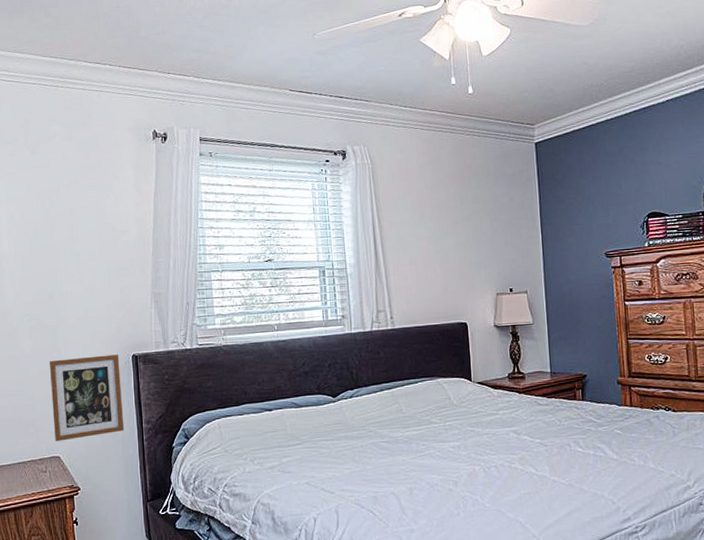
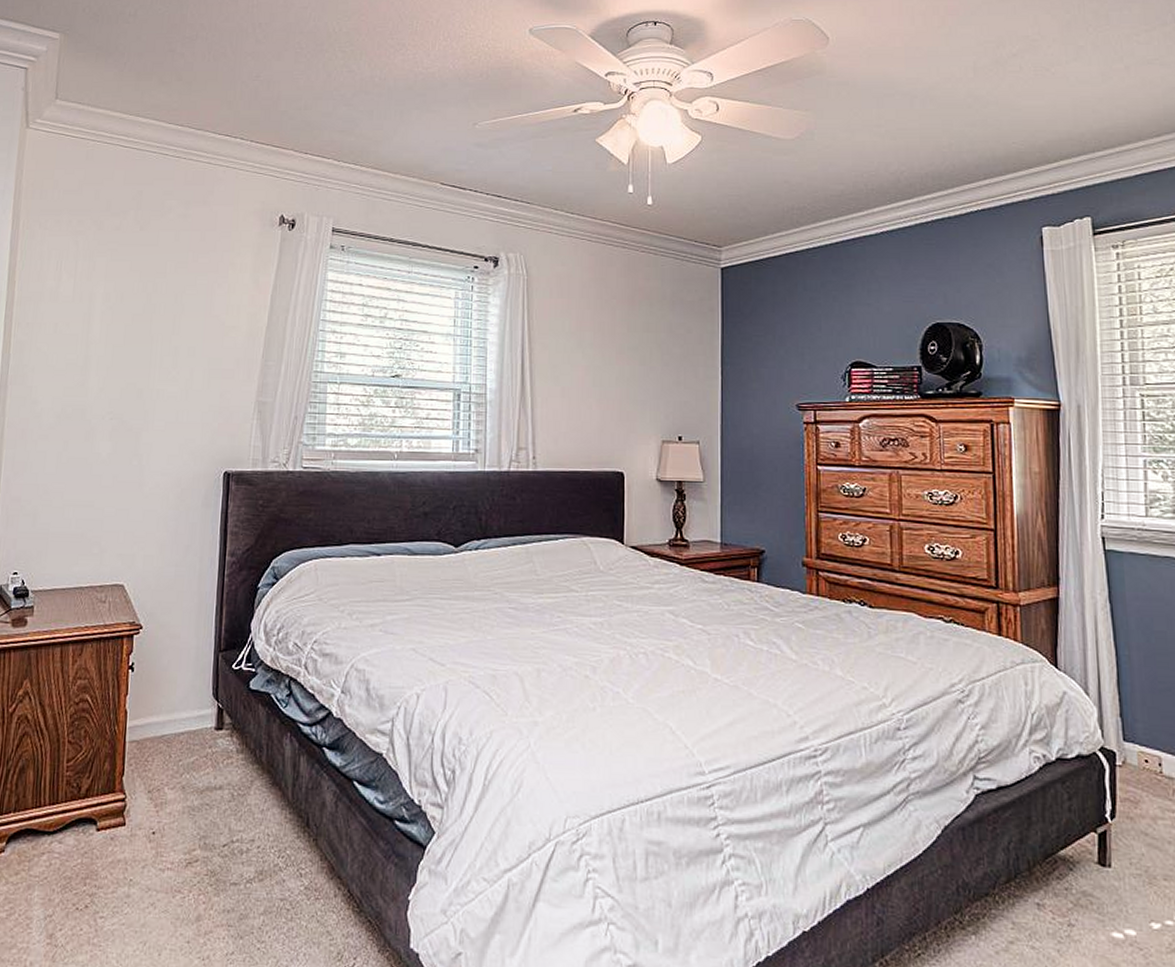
picture frame: present [49,354,125,442] -> none [121,468,209,567]

